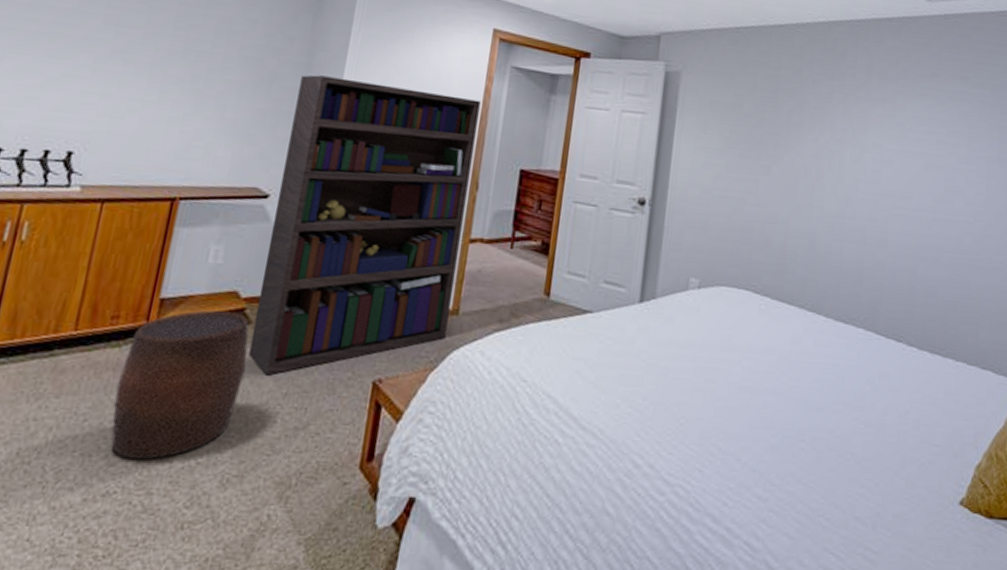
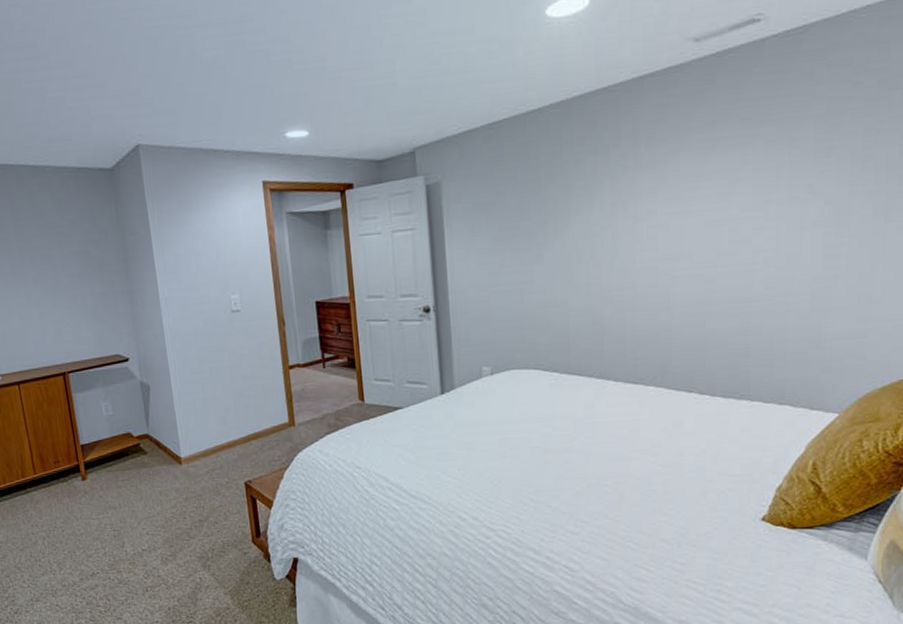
stool: present [110,310,250,460] -> none [72,447,156,552]
bookcase: present [248,75,481,376] -> none [122,249,290,488]

